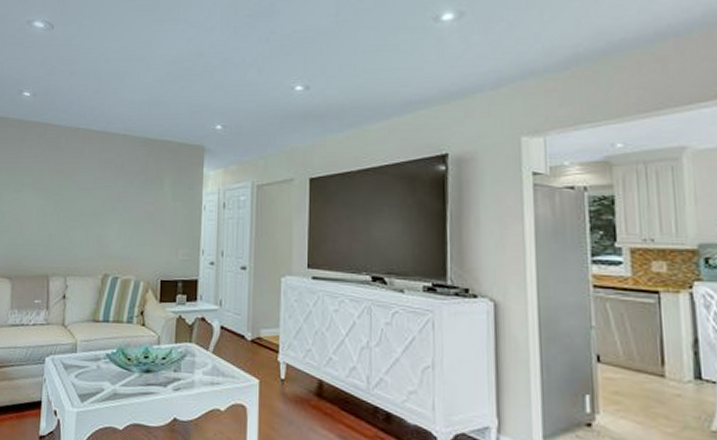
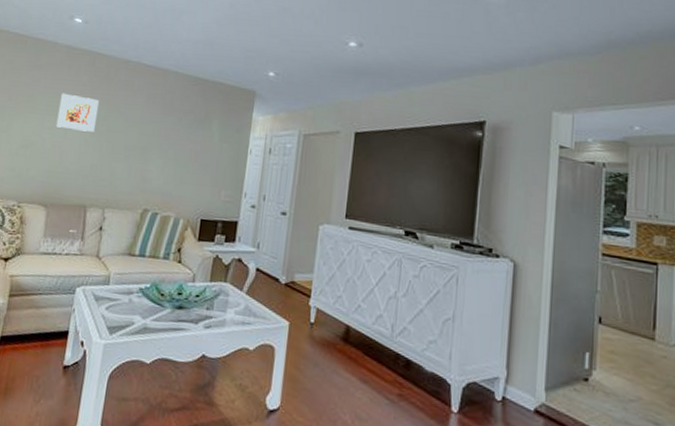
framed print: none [14,166,52,202] -> present [56,93,99,132]

